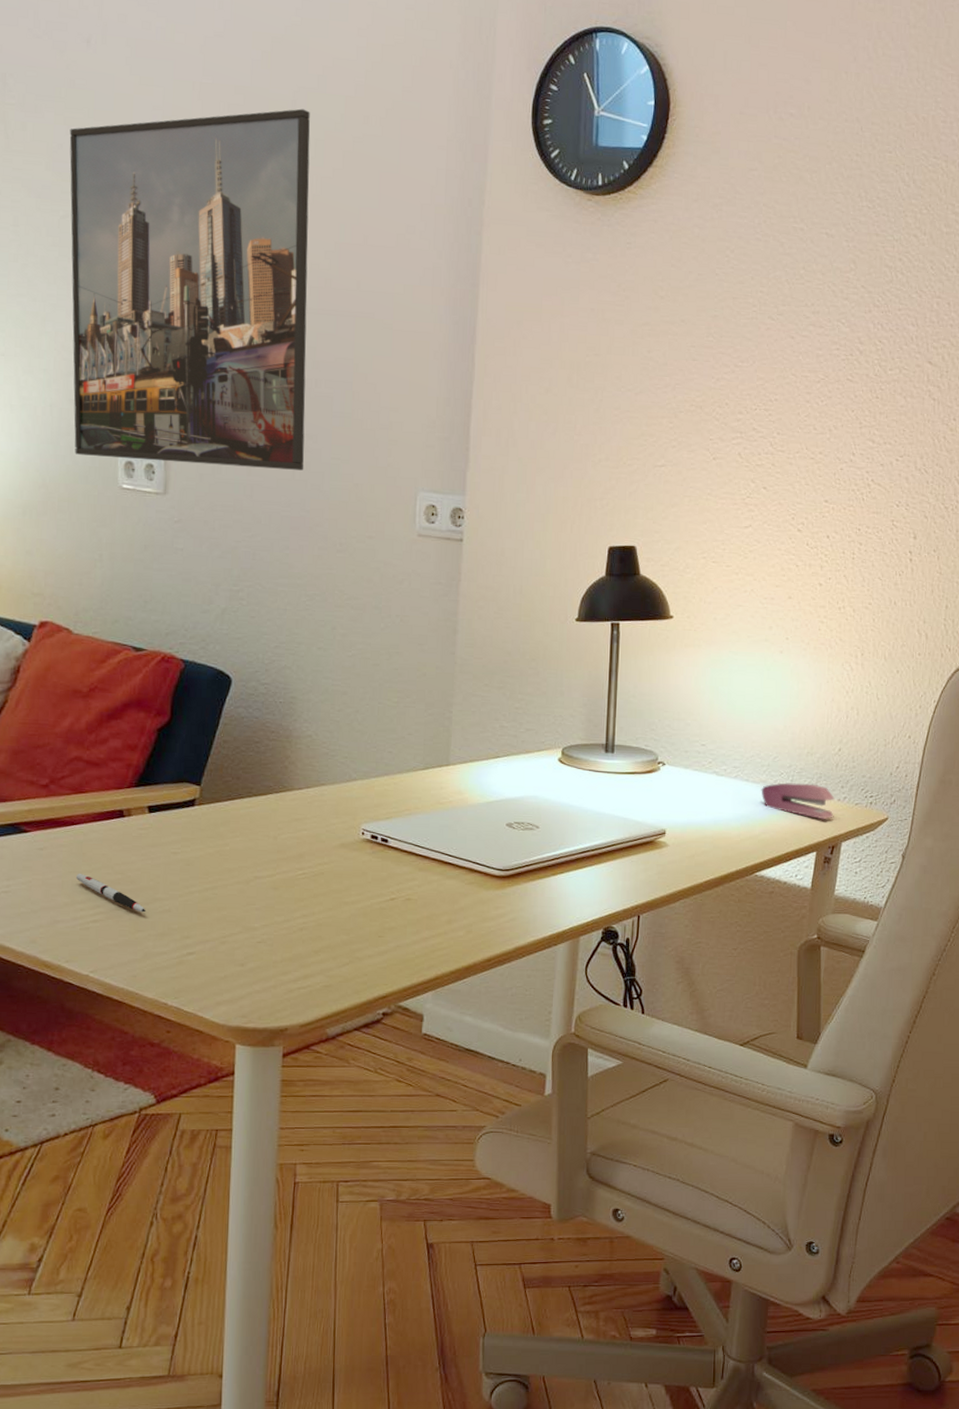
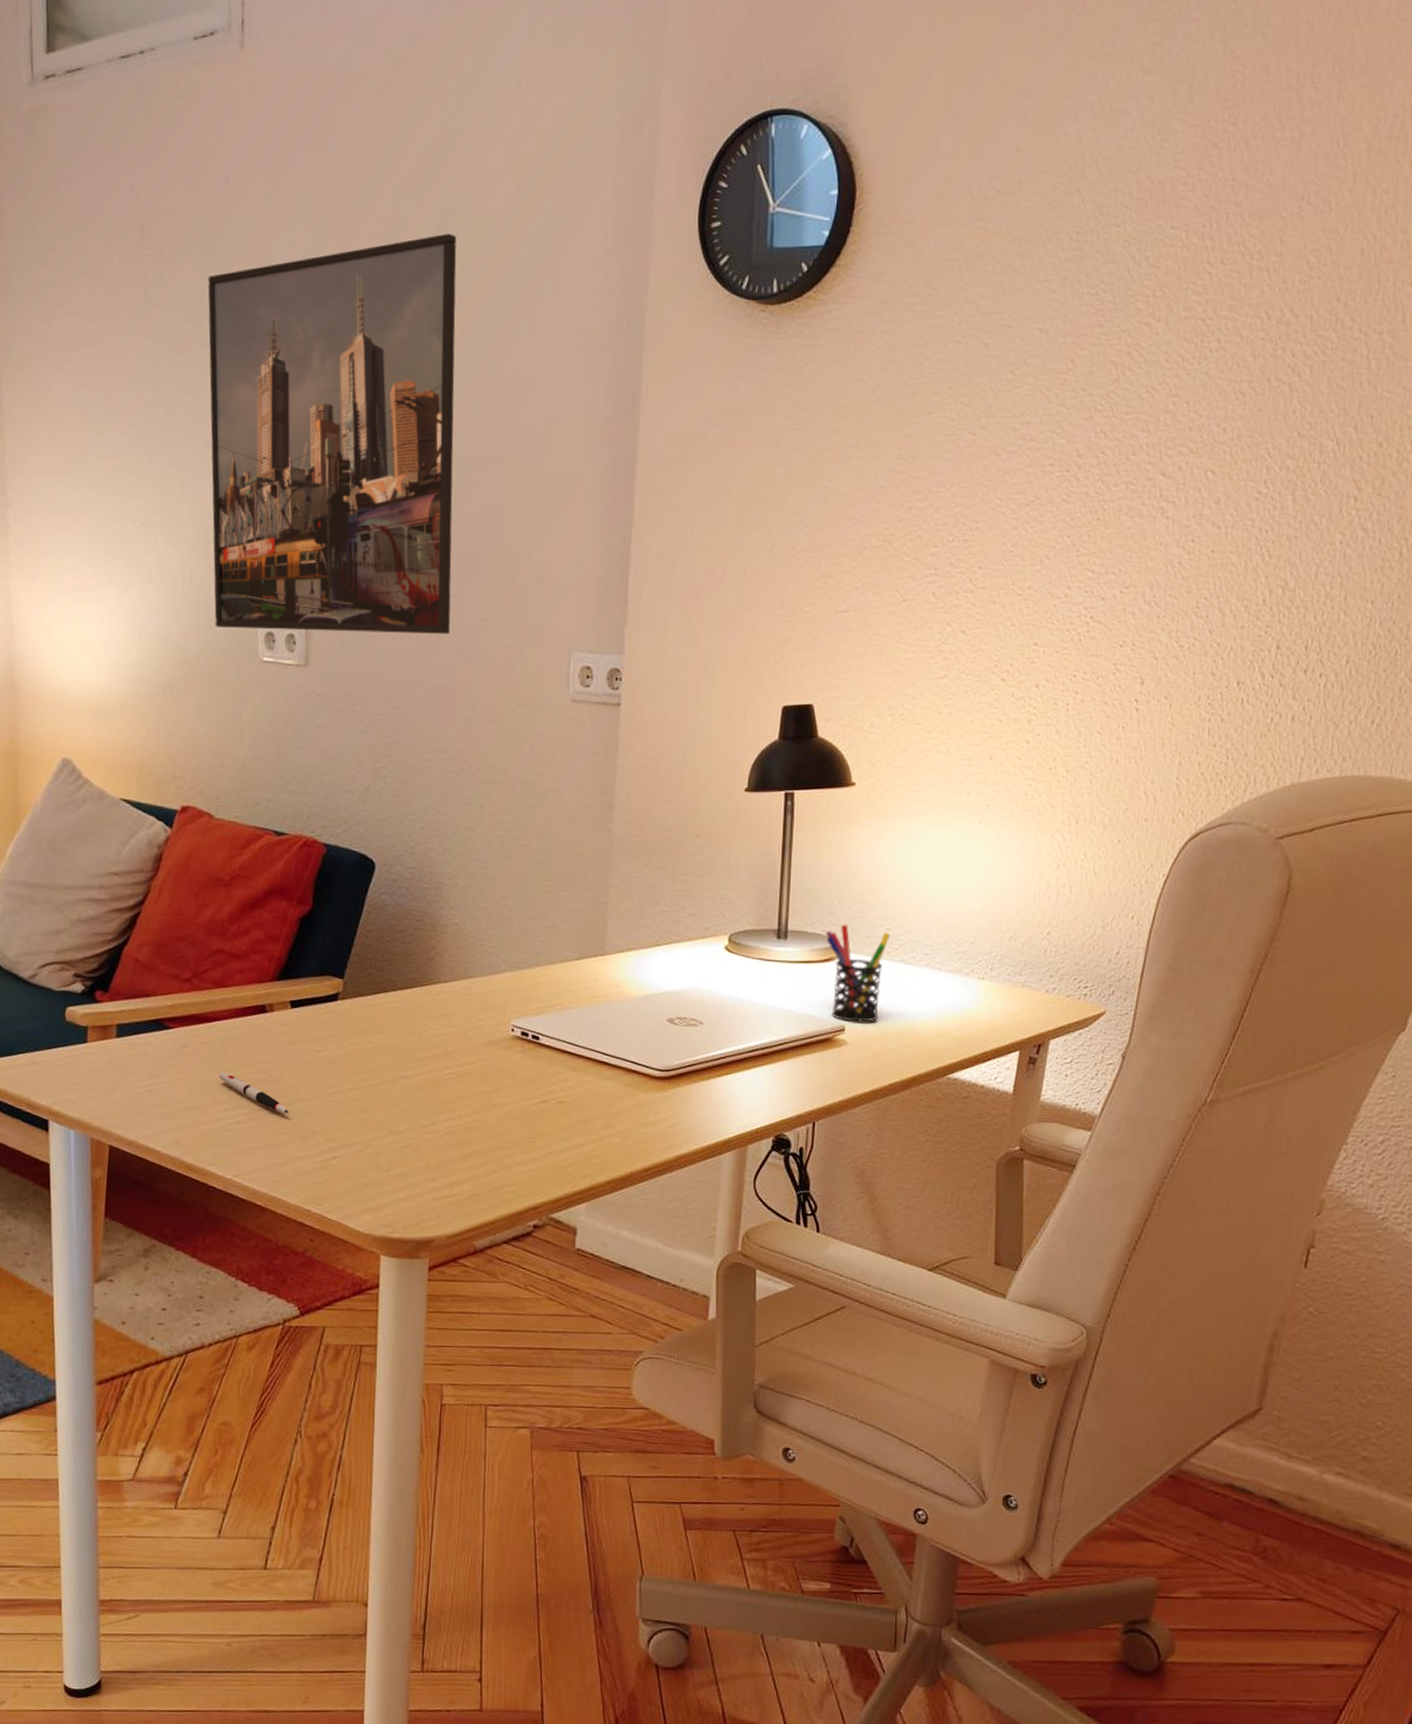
pen holder: none [648,740,704,827] -> present [825,924,890,1023]
stapler: present [761,783,835,819] -> none [955,972,1042,1013]

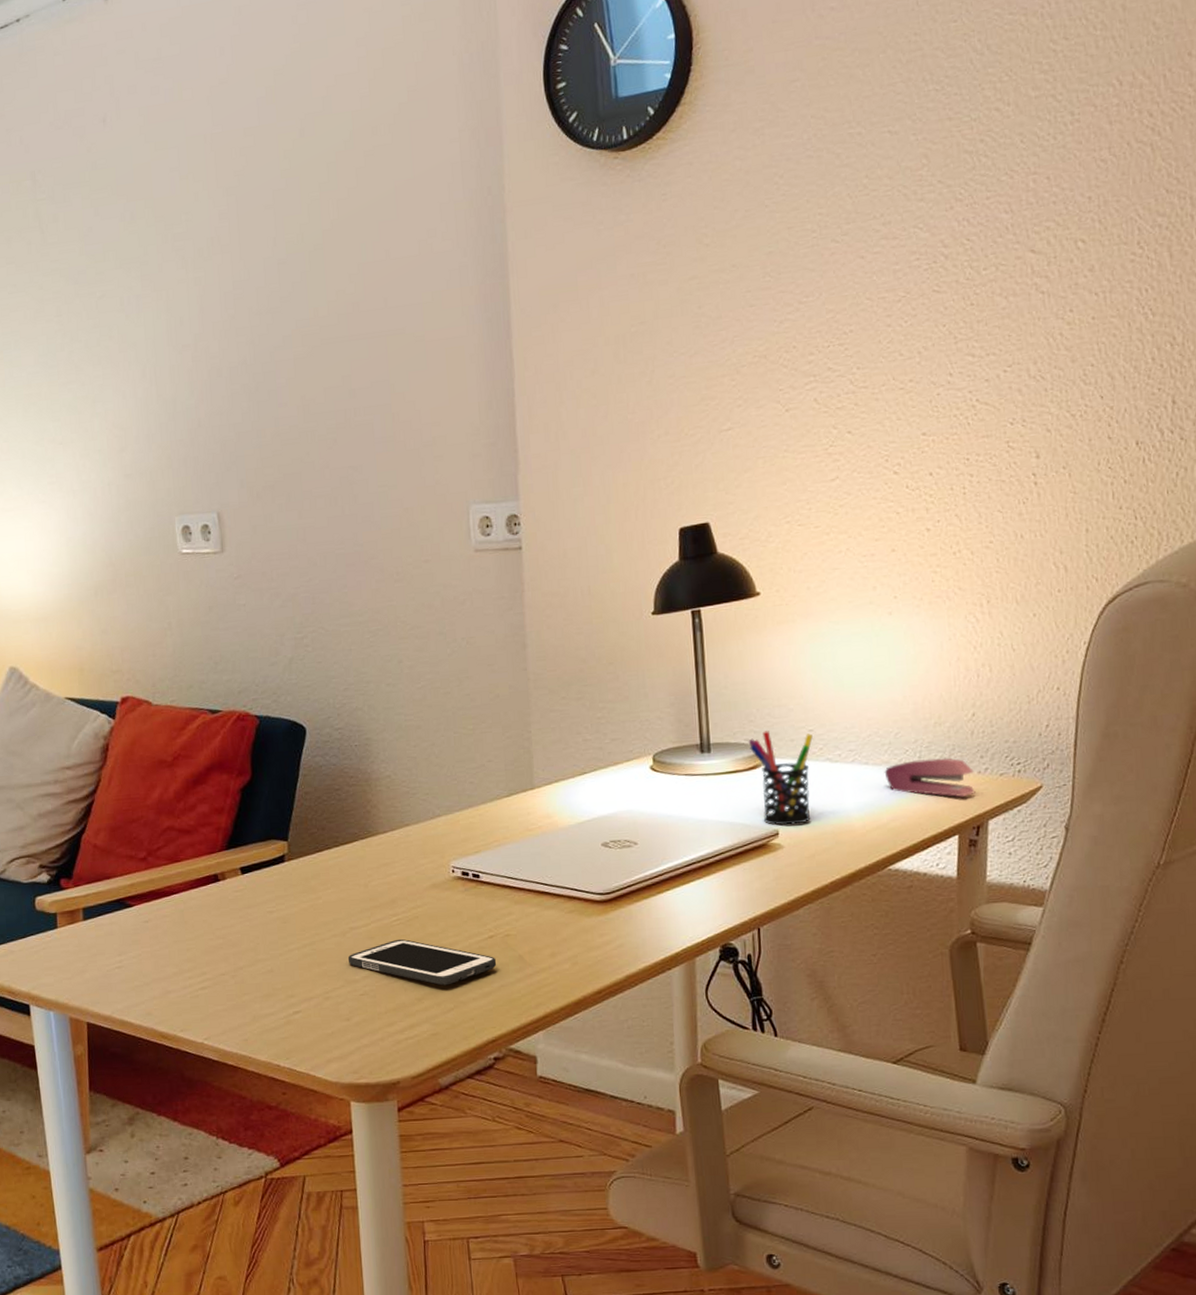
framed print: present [207,233,457,634] -> none [97,135,353,528]
pen: present [218,1071,289,1114] -> none [180,941,250,975]
cell phone: none [394,1093,547,1147] -> present [348,939,497,986]
stapler: none [955,972,1042,1013] -> present [884,758,975,797]

